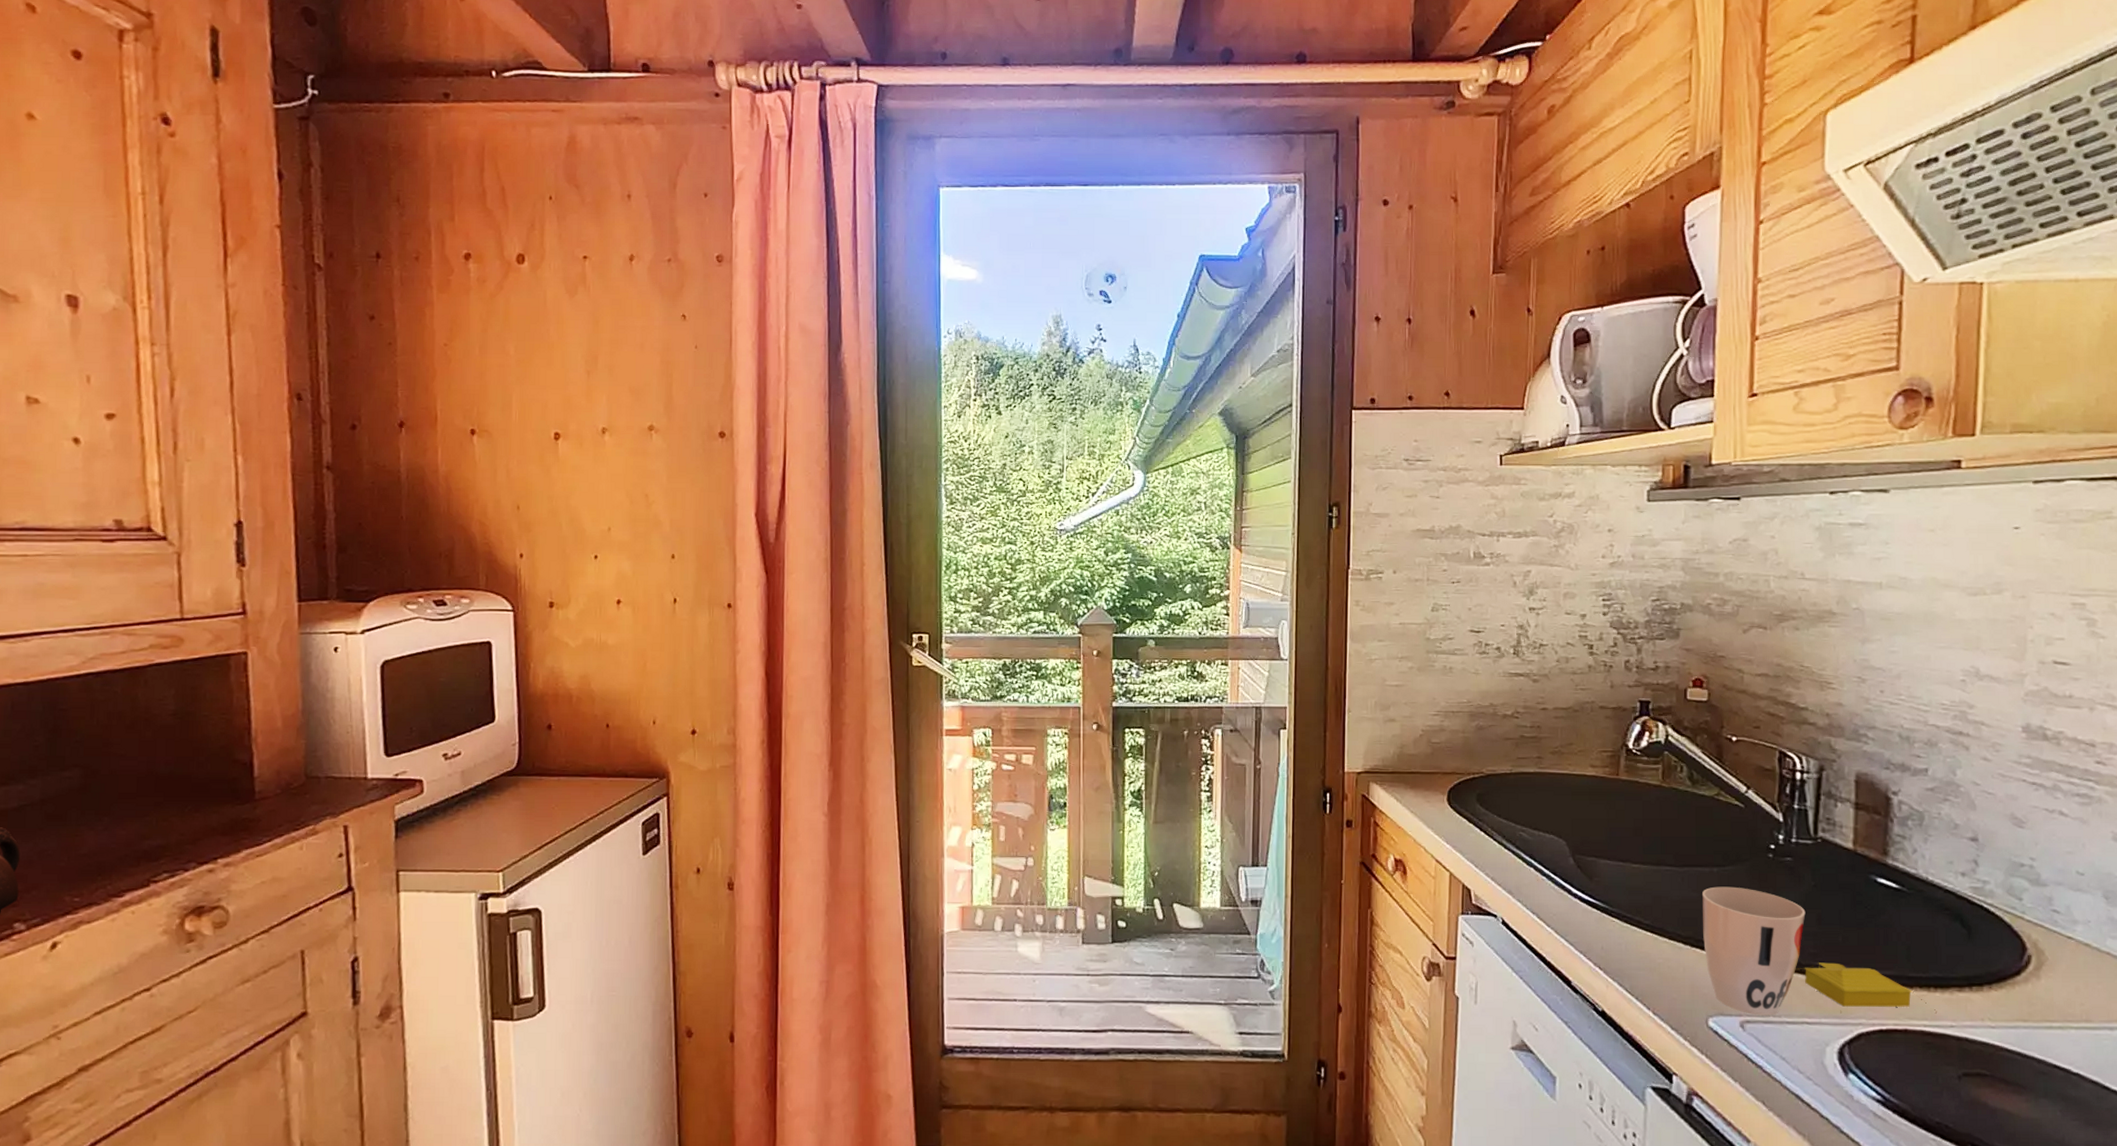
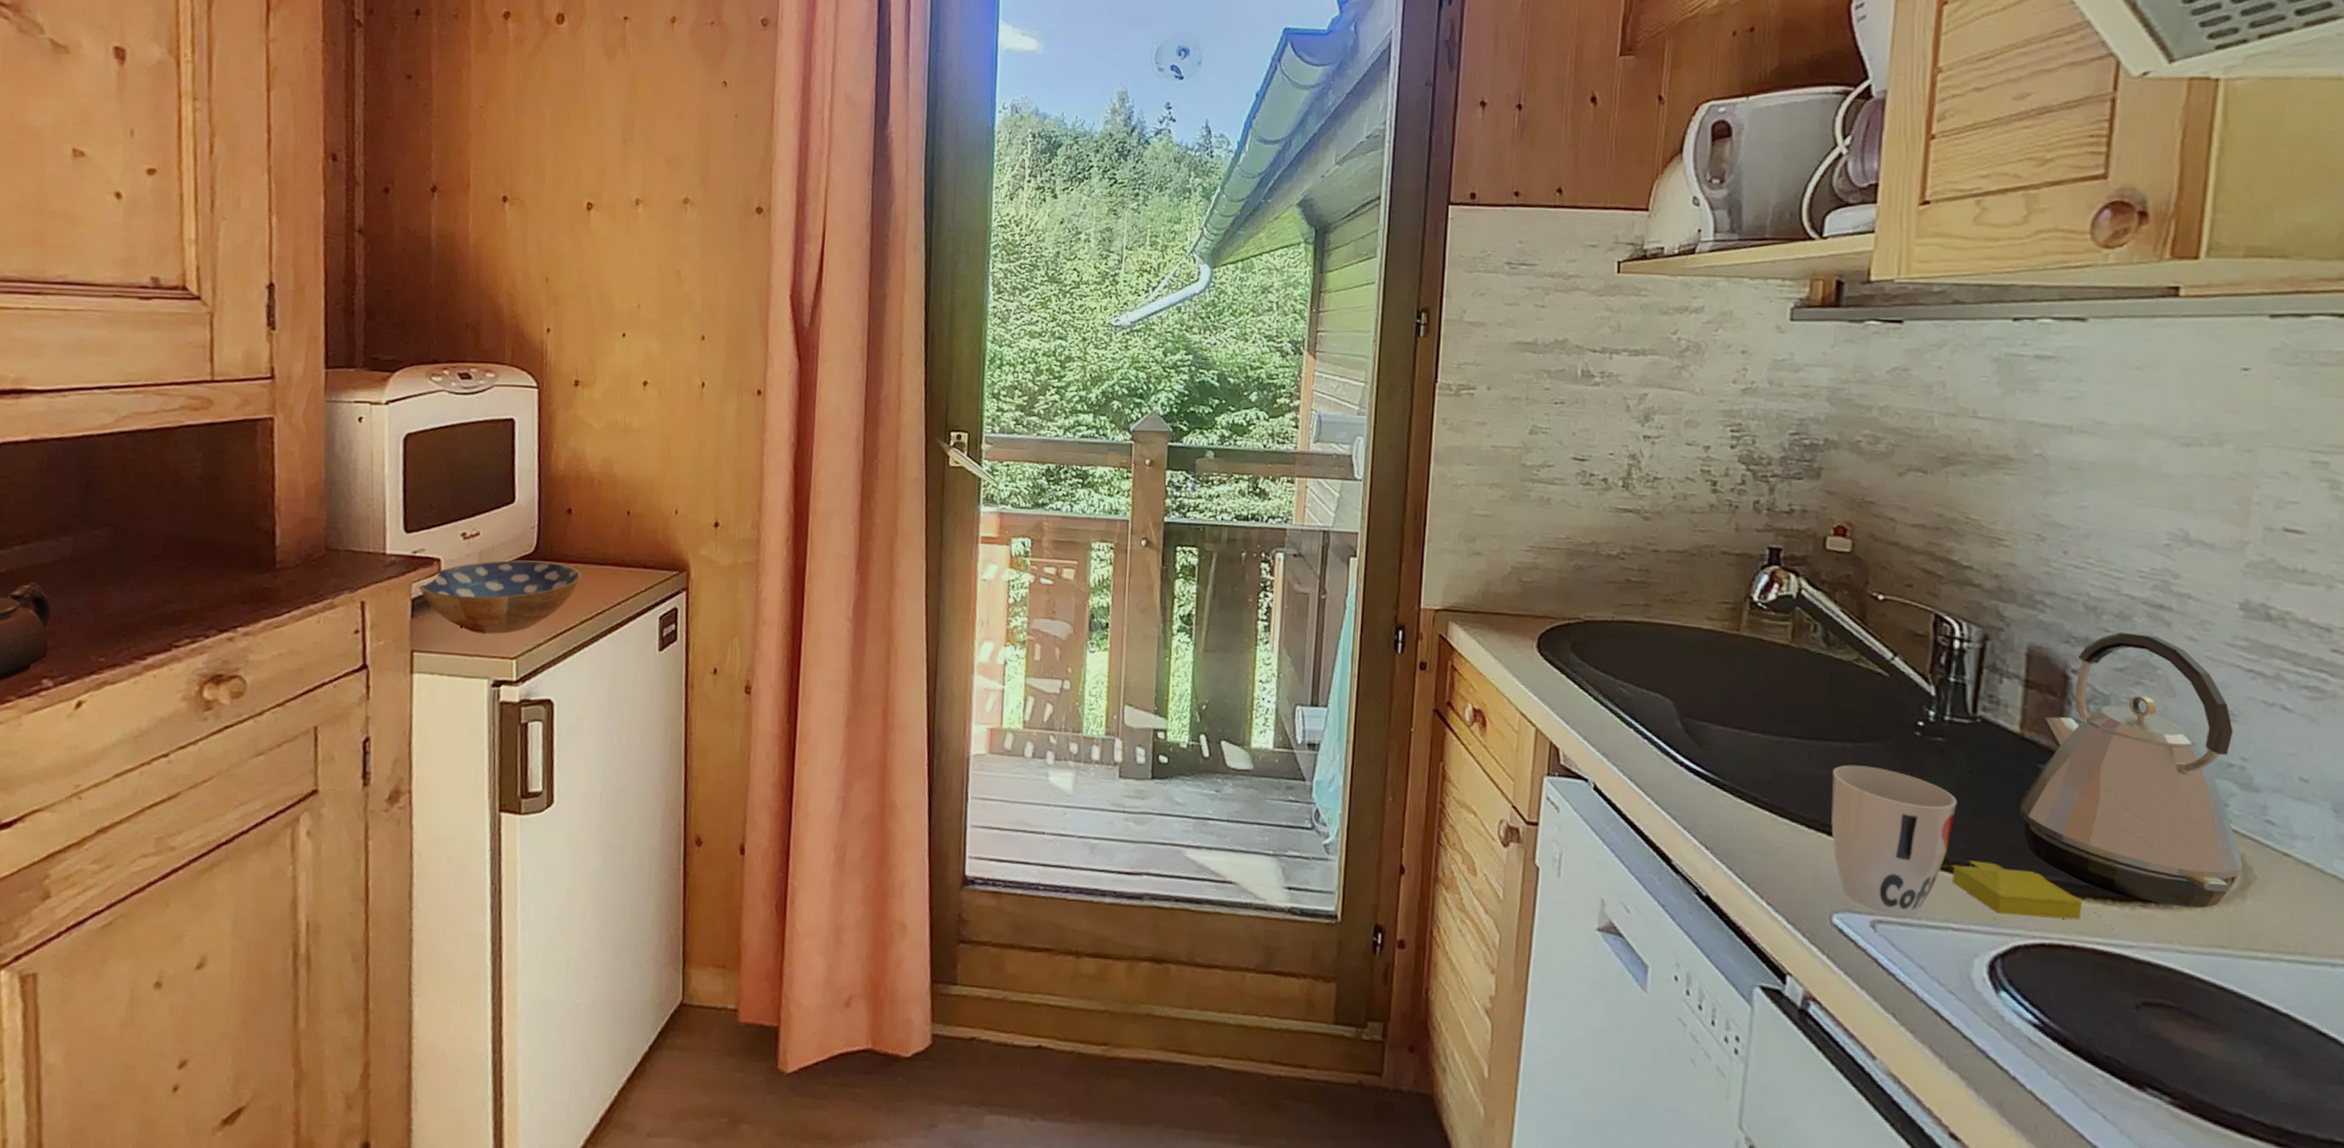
bowl: none [400,776,564,849] -> present [417,560,582,634]
kettle: none [1855,758,2037,989] -> present [2018,632,2243,908]

